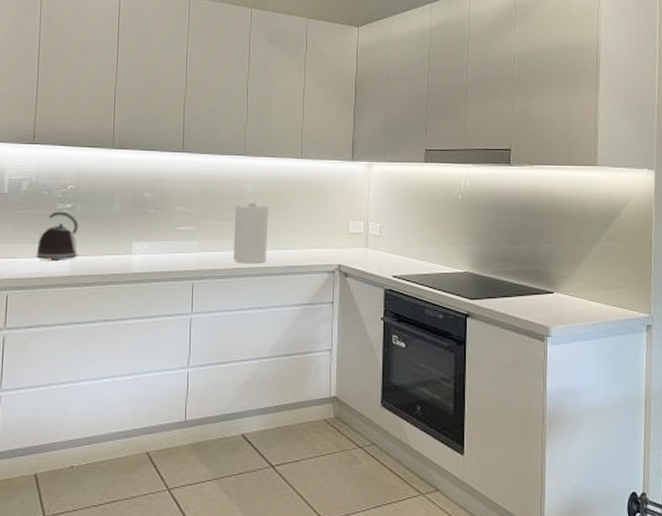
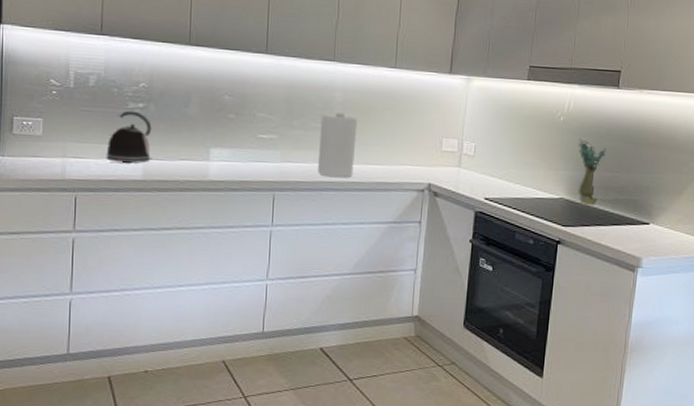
vase: none [478,213,505,278] -> present [577,138,607,206]

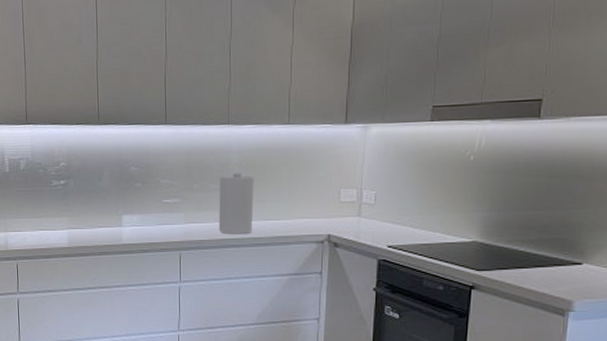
kettle: present [106,110,152,164] -> none [38,187,75,233]
vase: present [577,138,607,206] -> none [493,176,527,248]

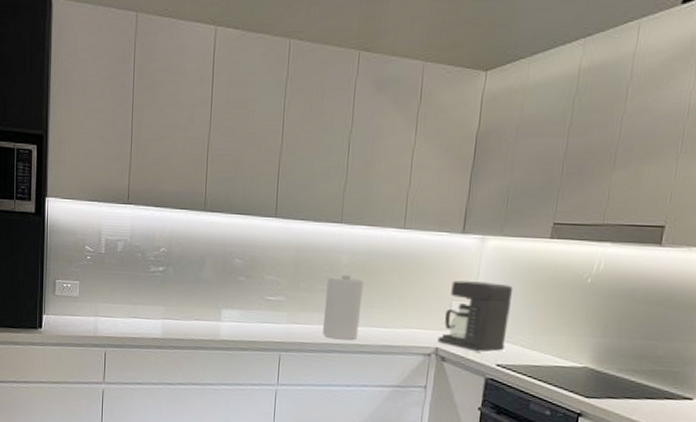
coffee maker: none [329,168,399,236] -> present [437,280,514,353]

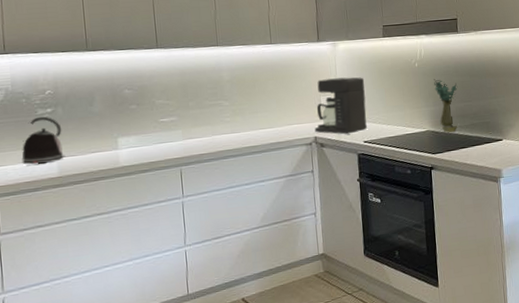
kettle: none [130,273,170,323] -> present [21,116,66,165]
paper towel holder: present [322,275,364,341] -> none [213,89,249,147]
vase: none [605,301,643,377] -> present [434,78,459,133]

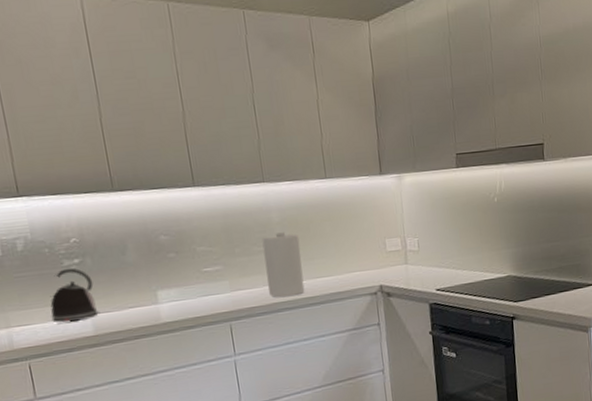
paper towel holder: none [213,89,249,147] -> present [262,232,305,299]
coffee maker: present [314,77,368,135] -> none [379,215,440,282]
vase: present [434,78,459,133] -> none [516,215,545,278]

